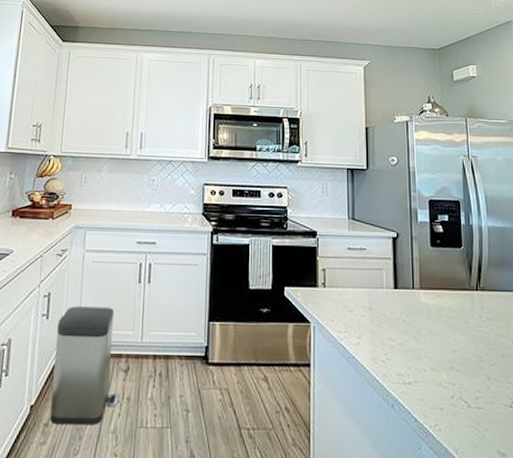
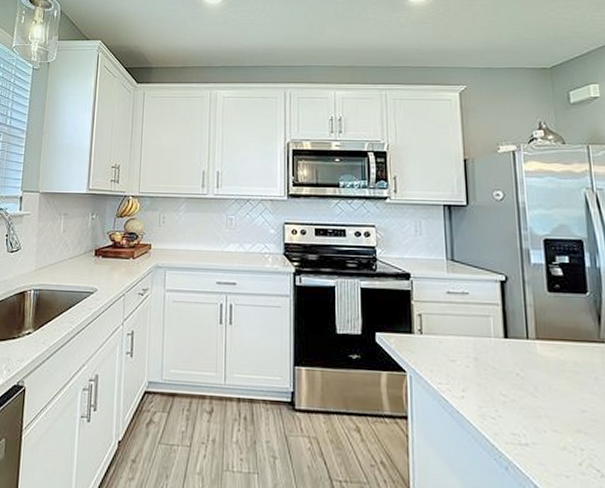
pedal bin: present [50,306,119,425] -> none [137,345,204,465]

